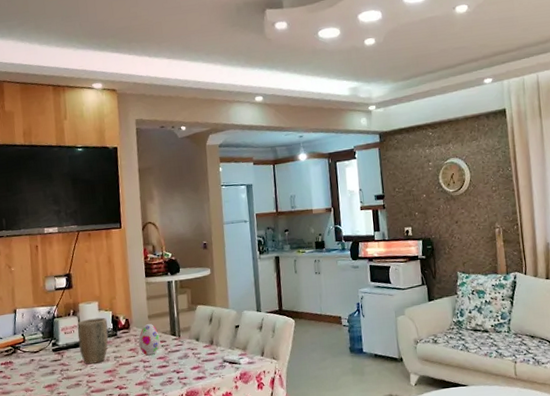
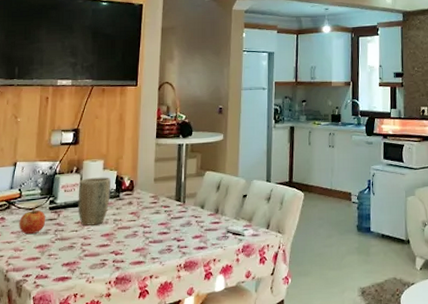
fruit: none [26,351,51,375] -> present [19,208,46,234]
decorative egg: present [138,323,161,355] -> none [141,186,165,220]

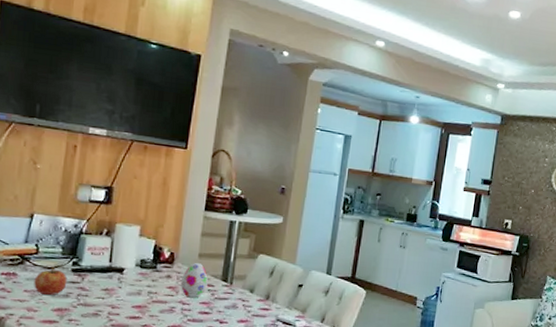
plant pot: present [78,177,112,226] -> none [106,243,148,295]
decorative egg: none [141,186,165,220] -> present [181,262,209,297]

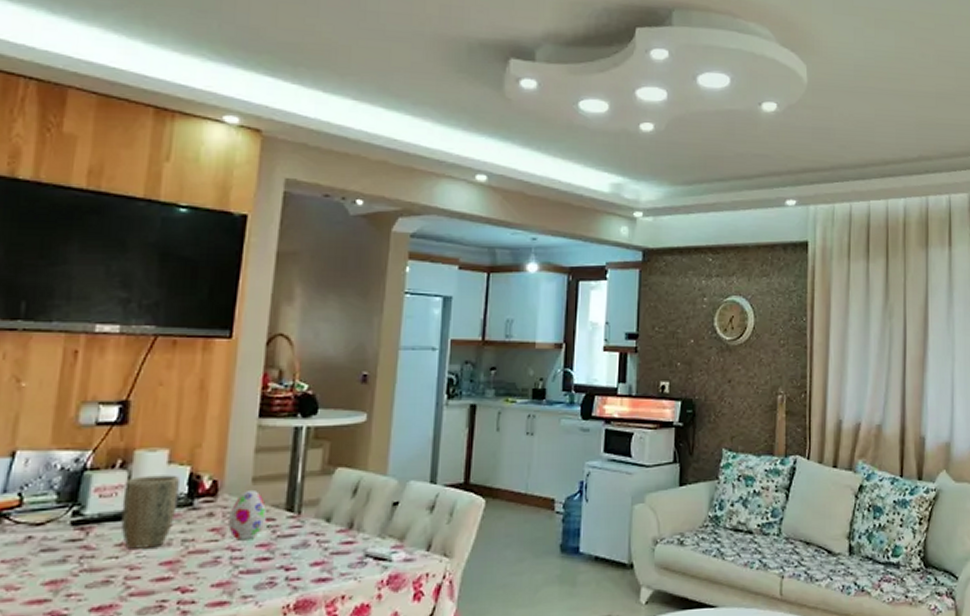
fruit: present [34,267,68,295] -> none [15,523,65,563]
plant pot: none [106,243,148,295] -> present [121,475,181,549]

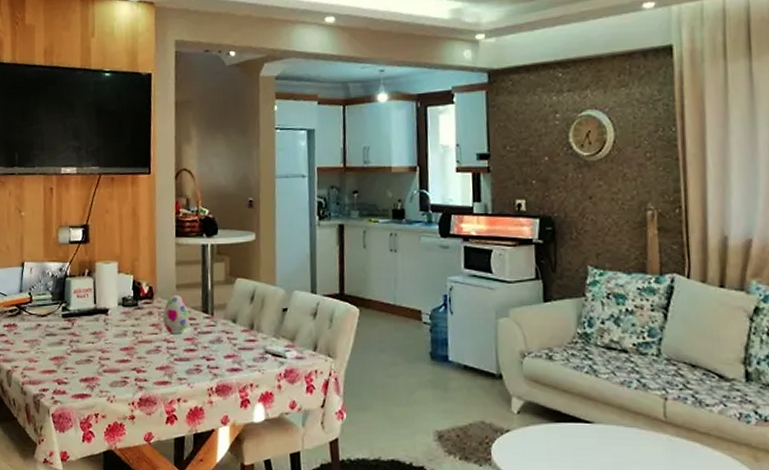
plant pot: present [121,475,181,549] -> none [92,282,128,337]

